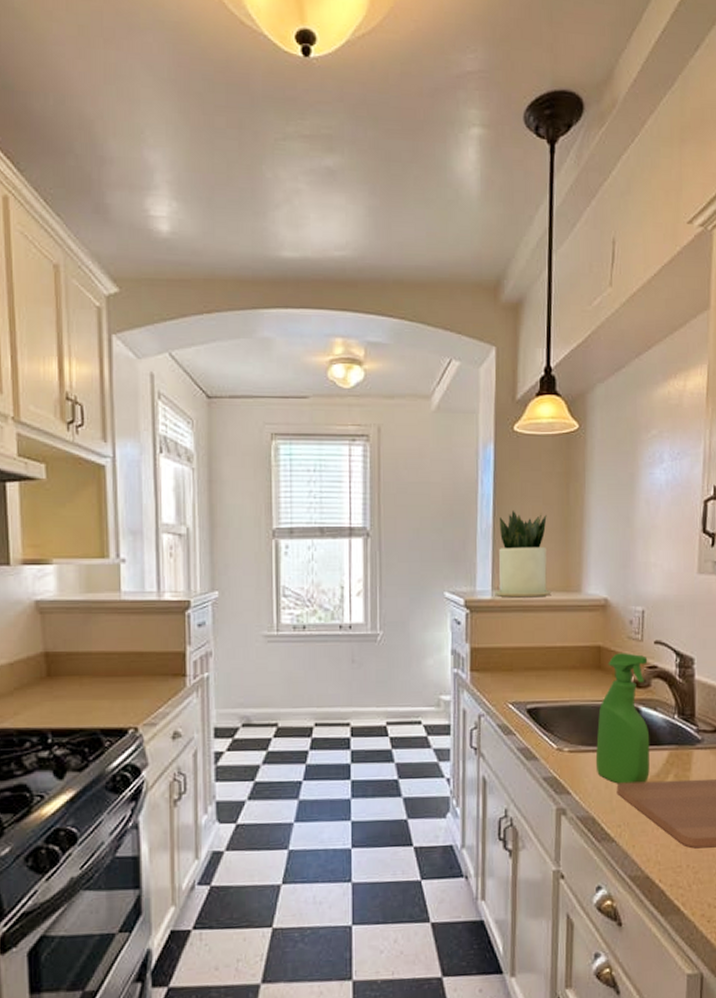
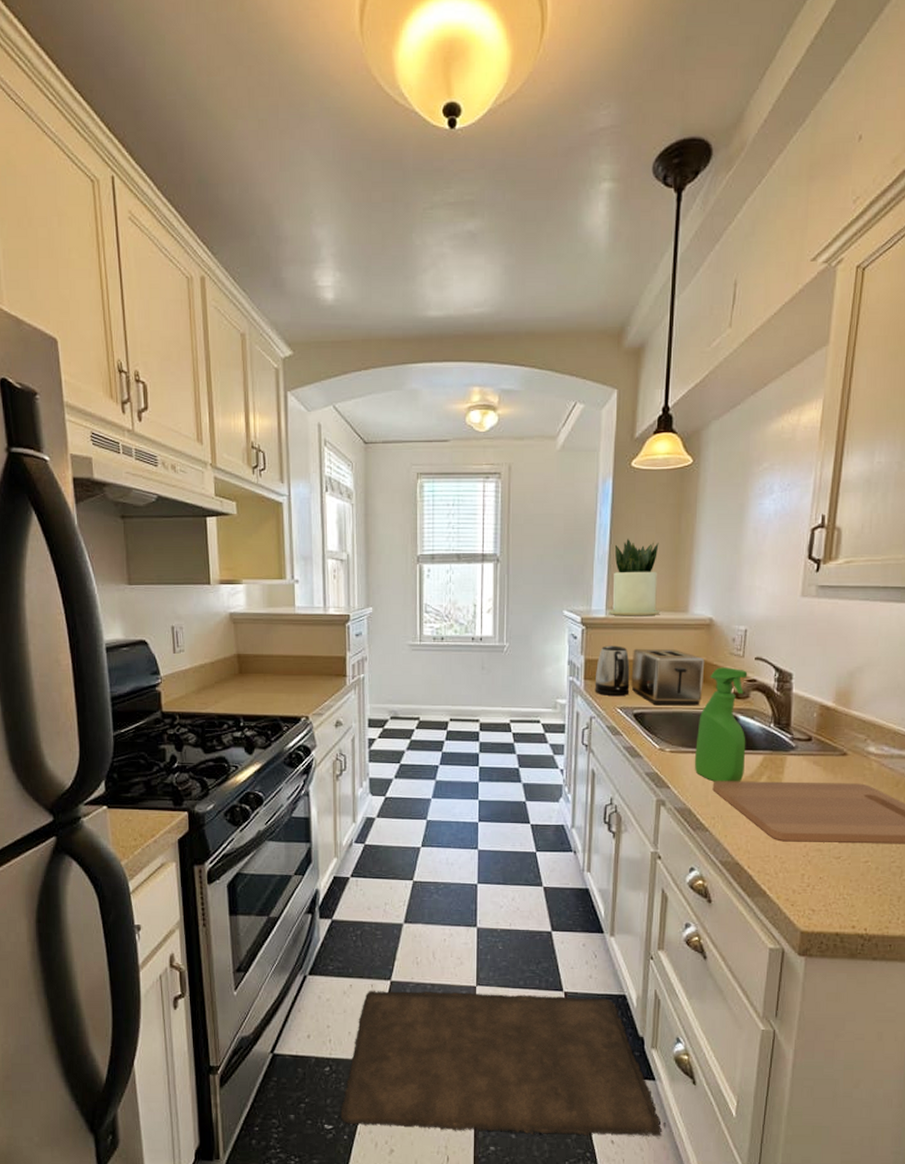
kettle: none [482,631,522,689] -> present [594,645,630,696]
toaster: none [522,633,602,699] -> present [631,648,705,706]

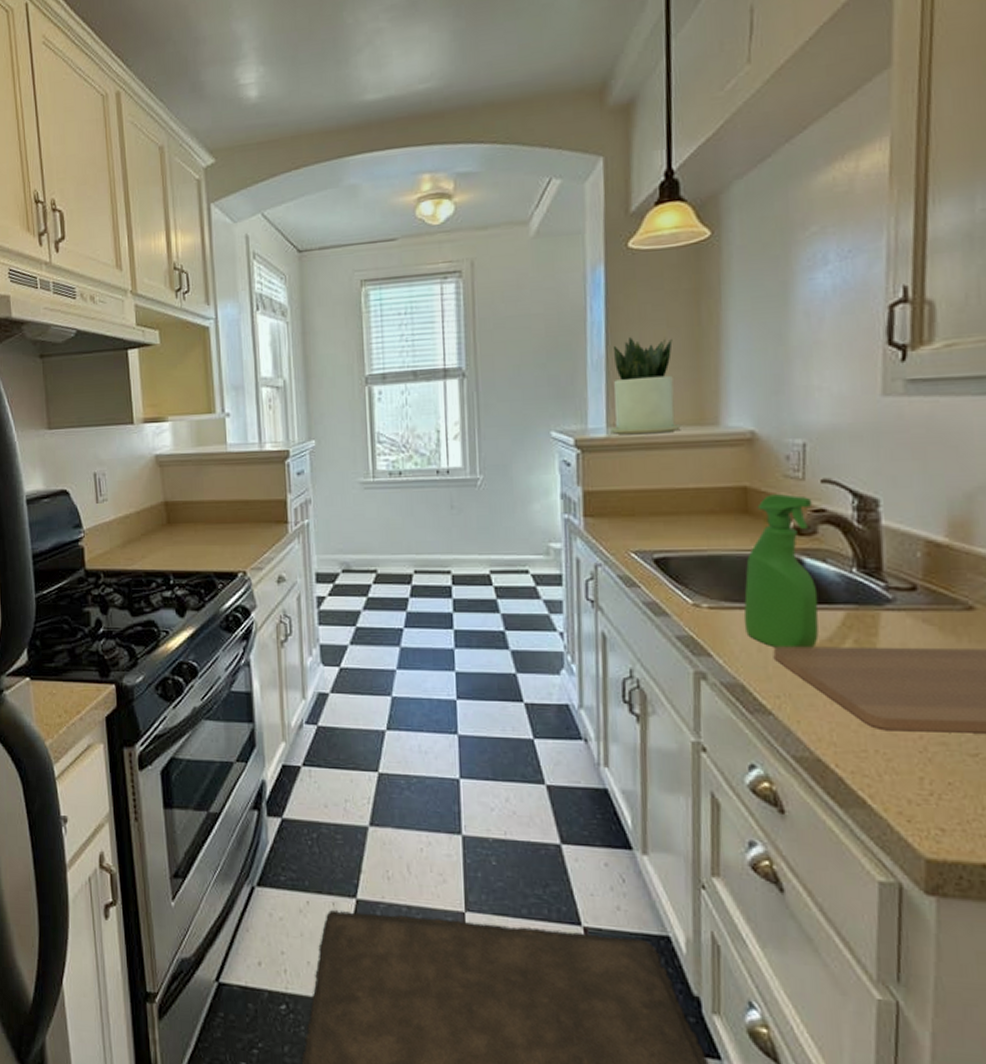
kettle: present [594,645,630,696] -> none [598,472,646,536]
toaster: present [631,648,705,706] -> none [646,473,749,548]

